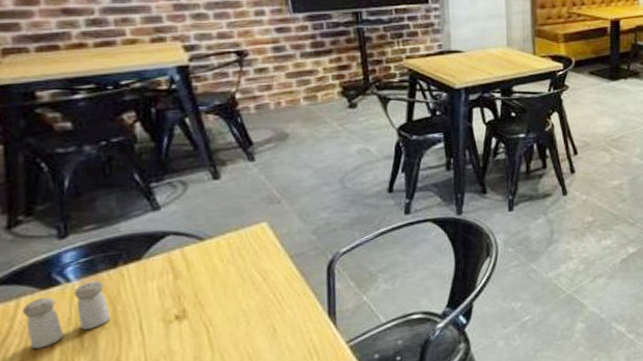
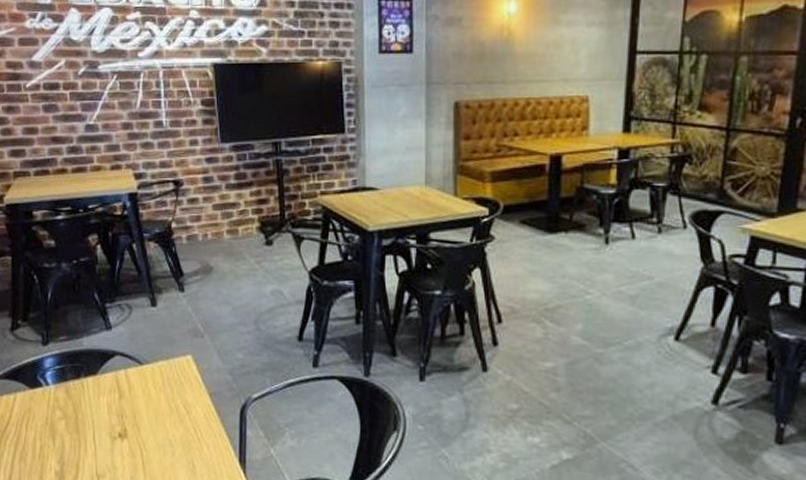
salt and pepper shaker: present [23,280,111,349] -> none [18,387,74,441]

